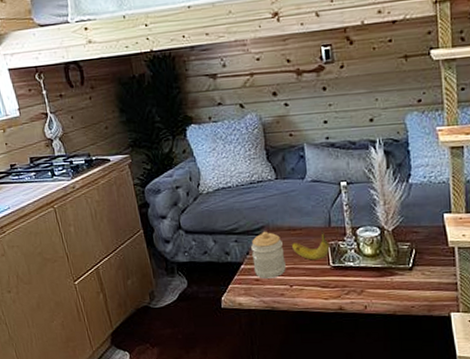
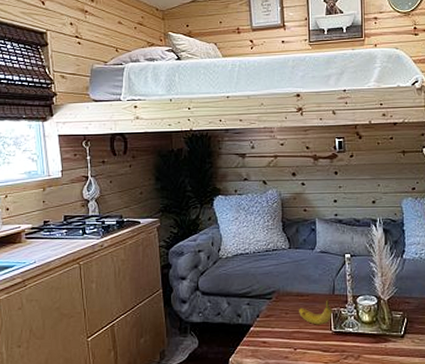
jar: present [251,231,286,279] -> none [262,295,292,341]

